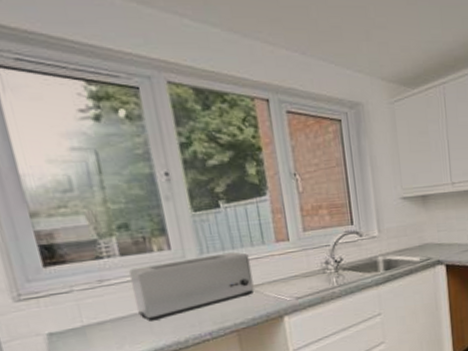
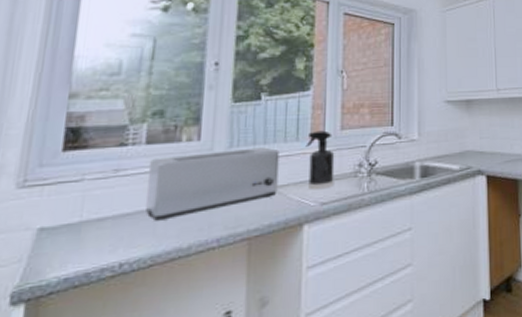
spray bottle: none [272,233,305,287] -> present [305,130,335,190]

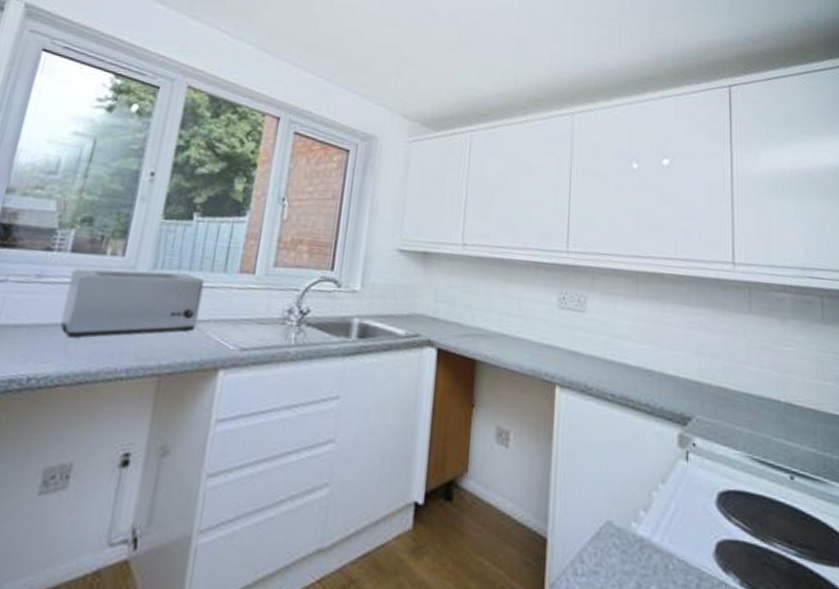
spray bottle: present [305,130,335,190] -> none [229,263,264,333]

